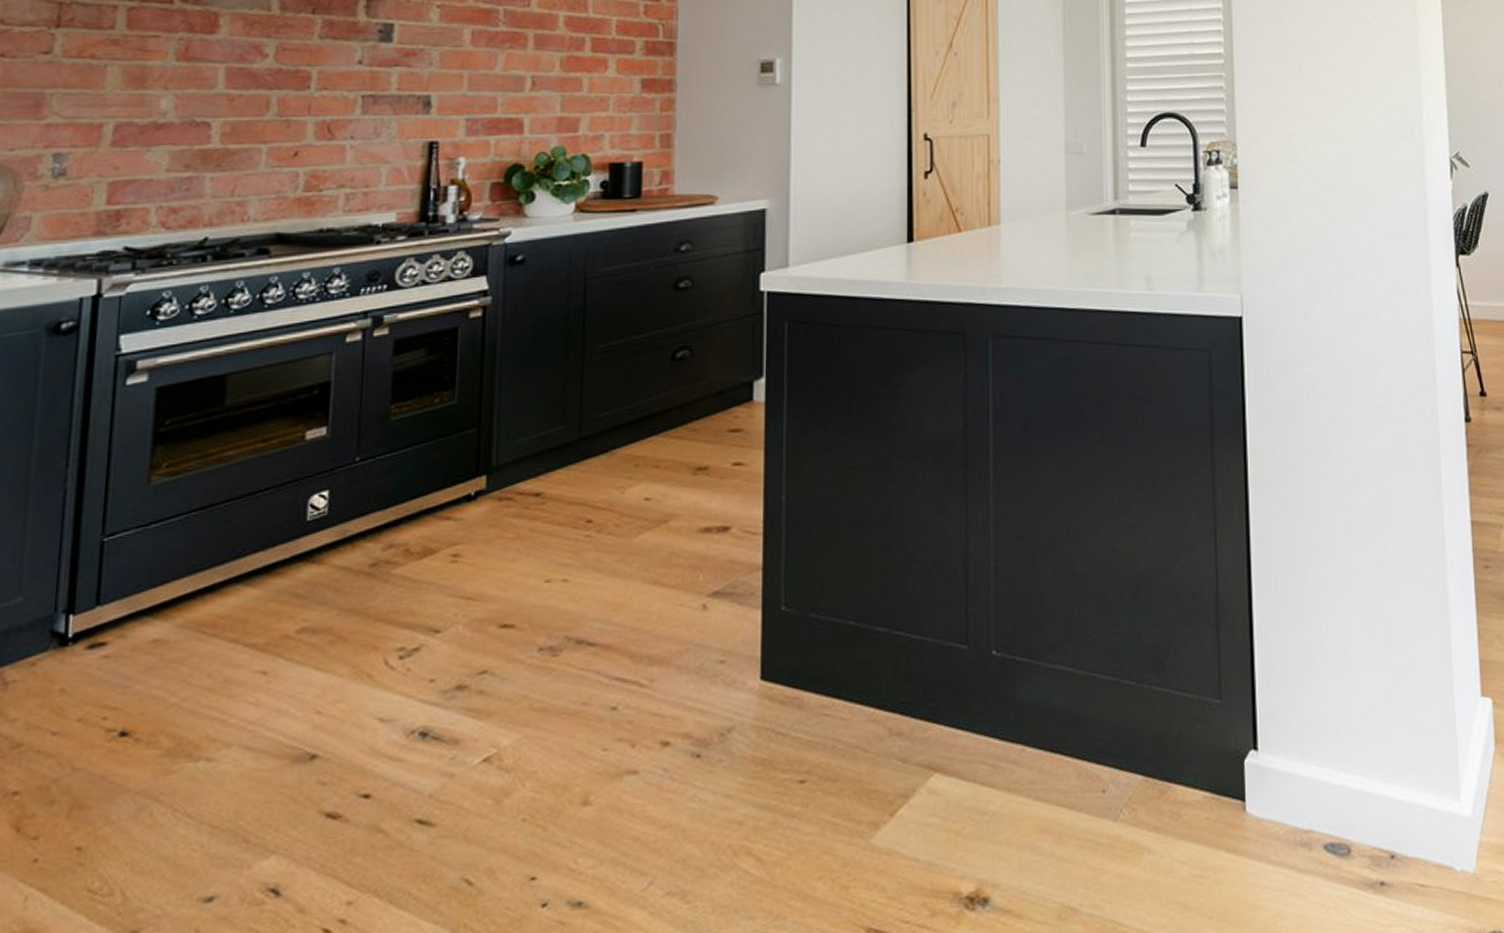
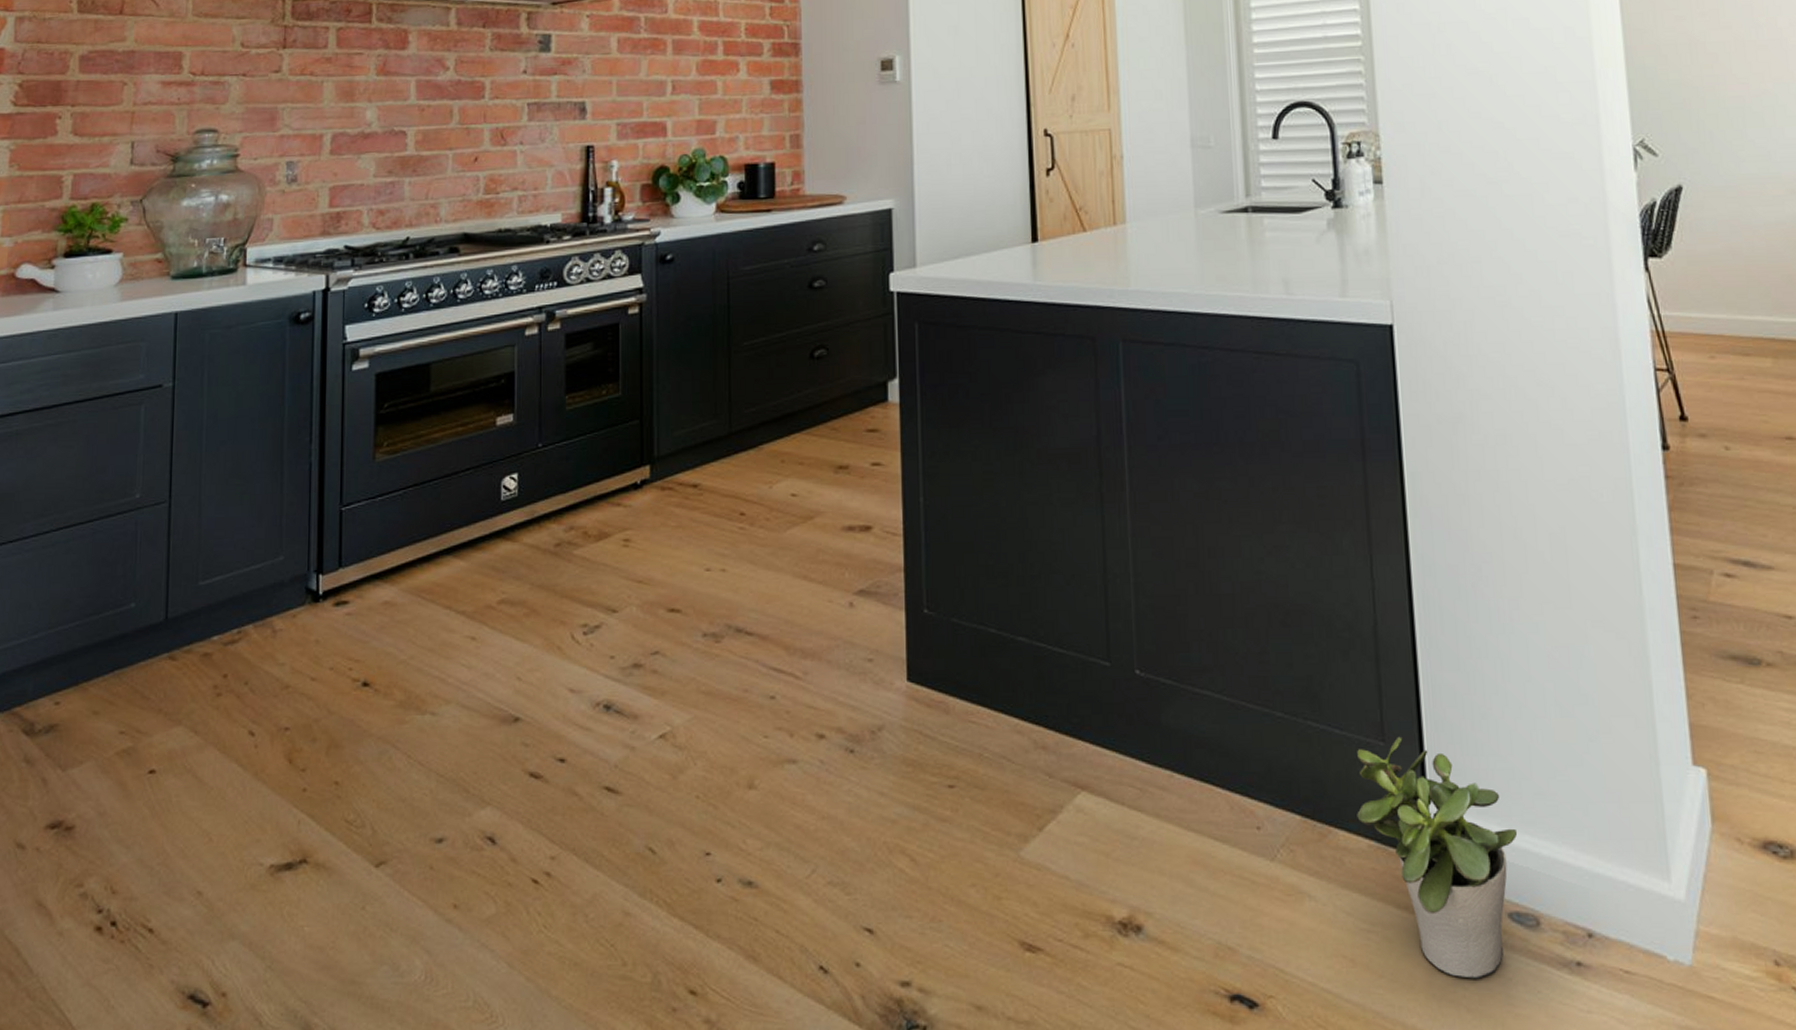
potted plant: none [1194,693,1335,910] -> present [1357,736,1518,980]

